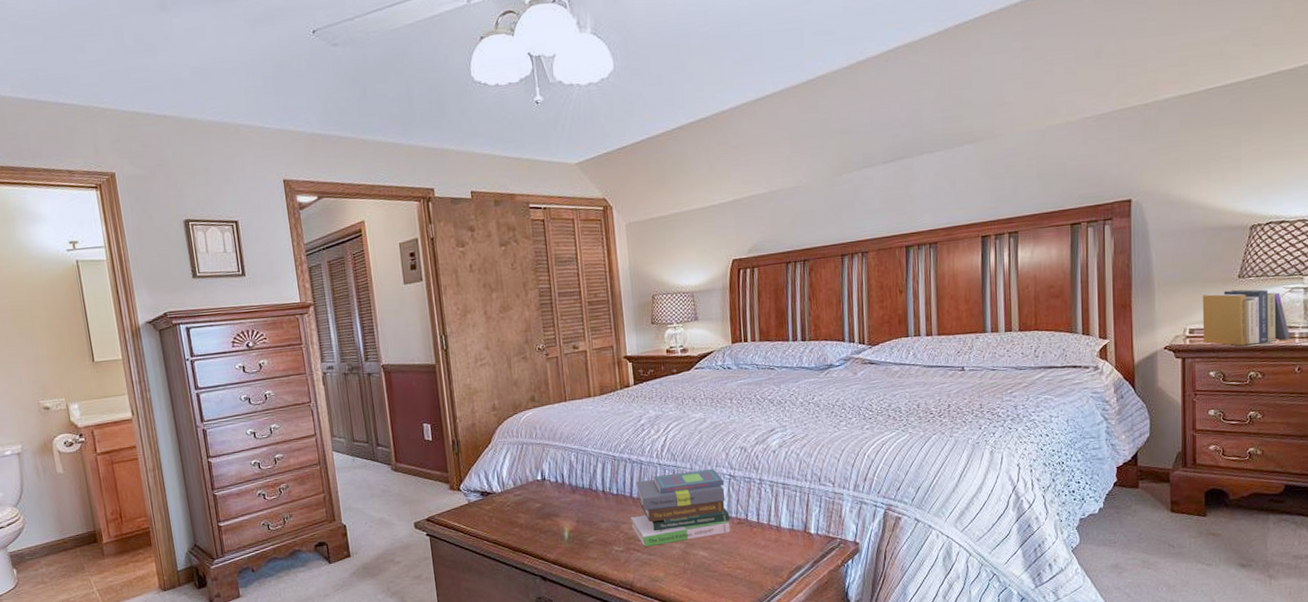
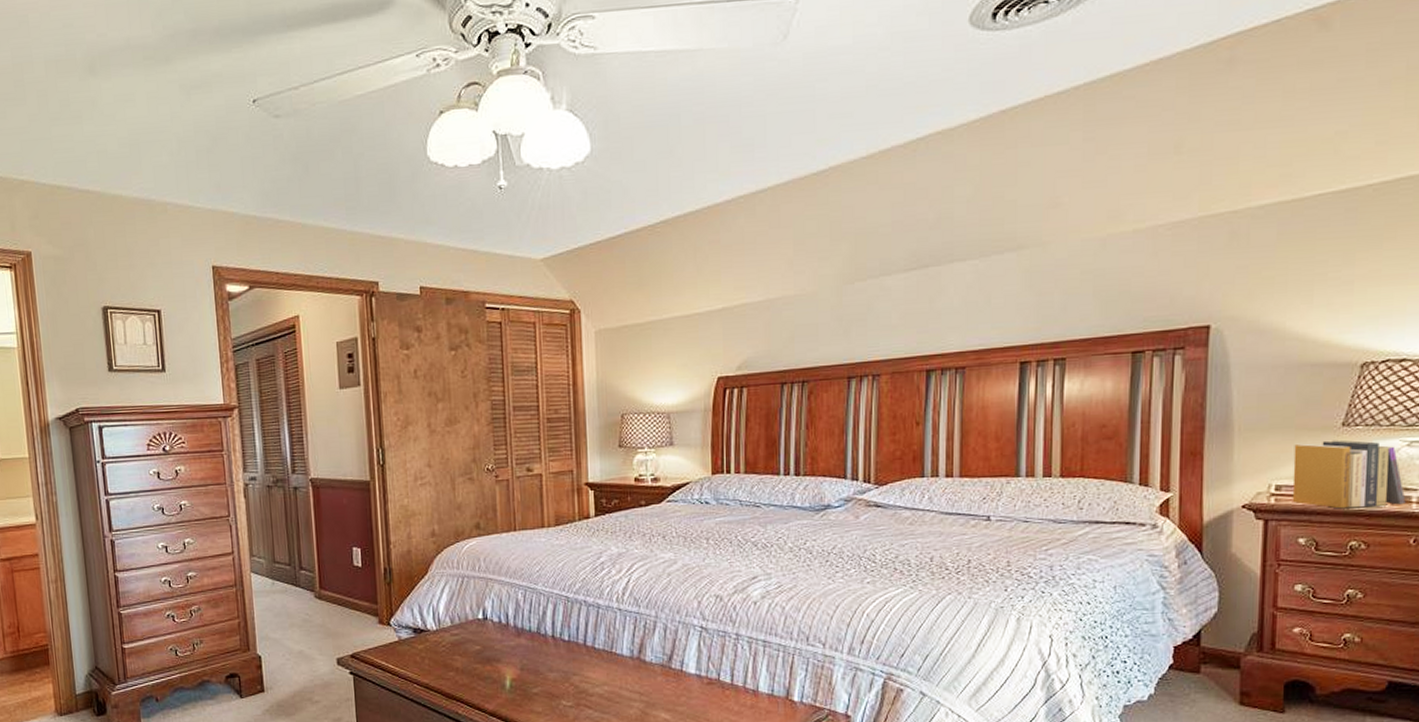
books: present [630,469,731,548] -> none [583,619,699,704]

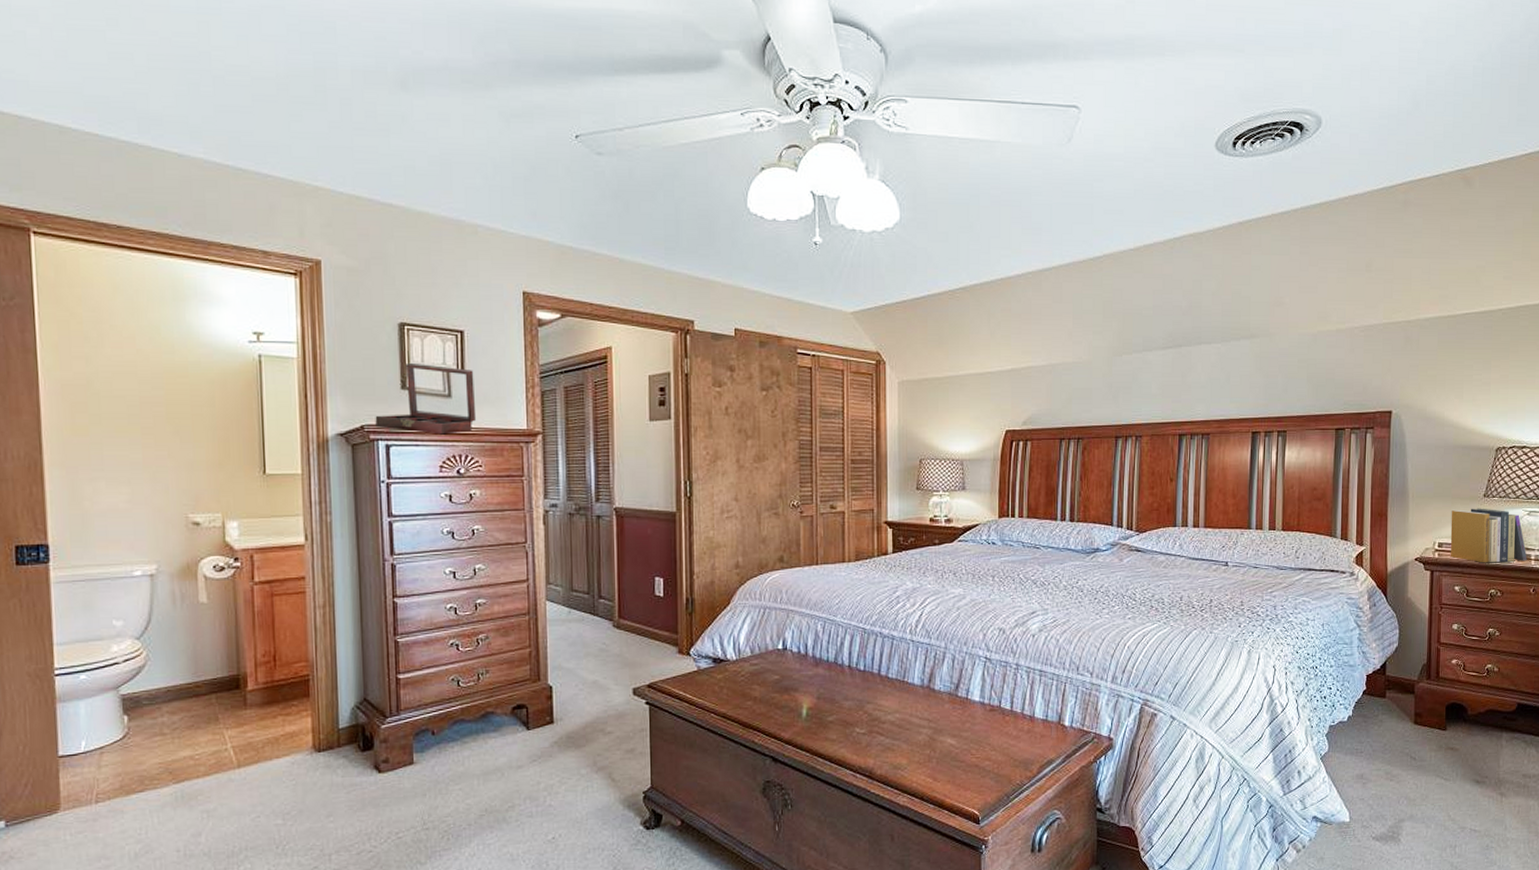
jewelry box: none [87,344,177,414] -> present [375,362,477,435]

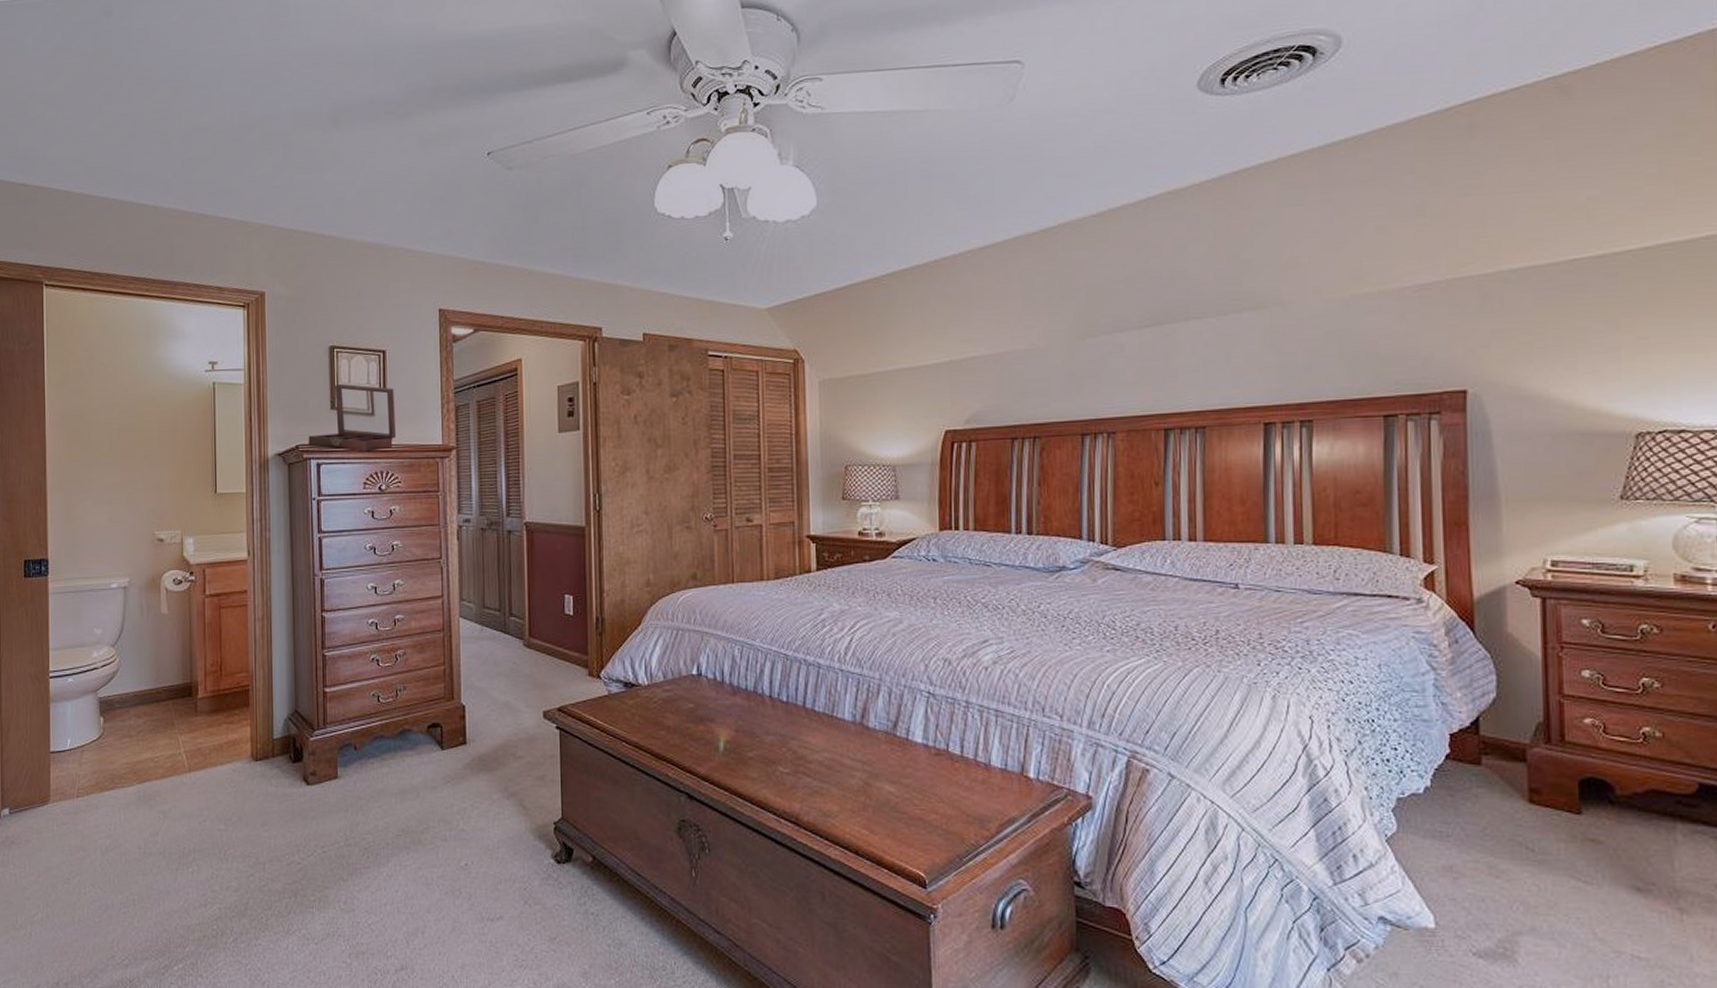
books: present [1450,508,1527,563] -> none [1569,514,1700,588]

